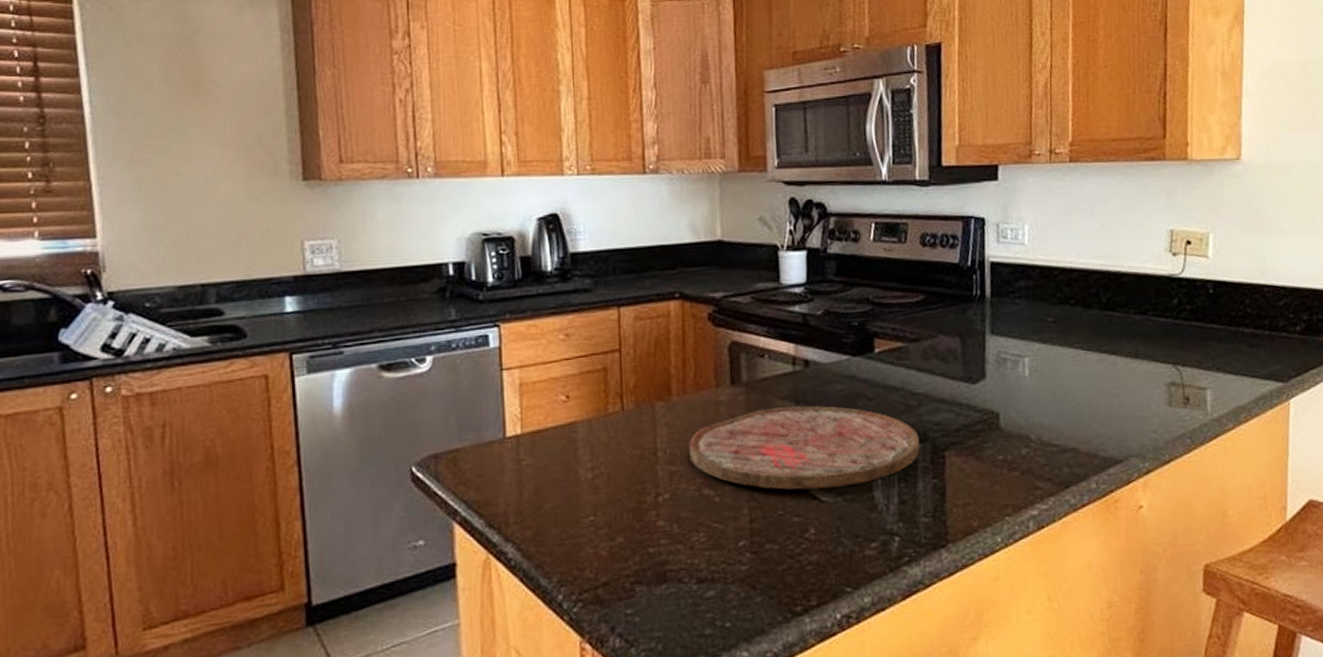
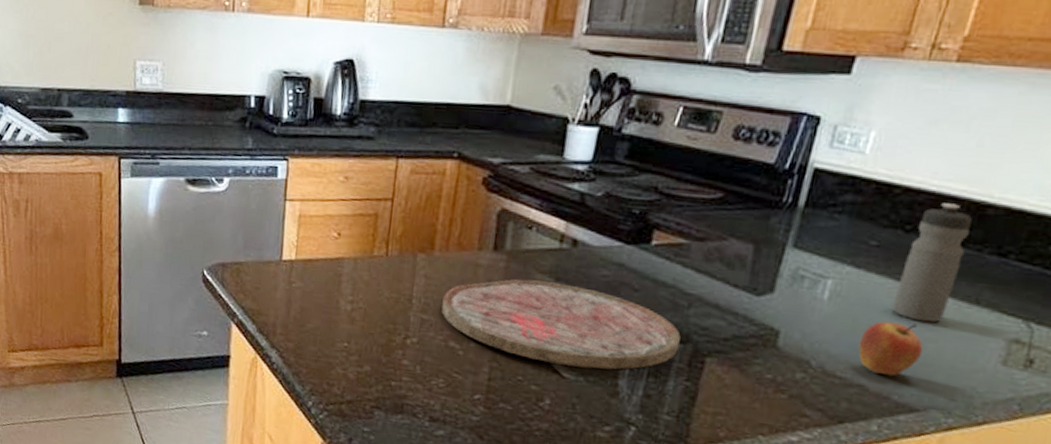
fruit: none [1062,384,1111,435] -> present [858,321,924,377]
water bottle: none [1077,276,1118,382] -> present [891,203,972,323]

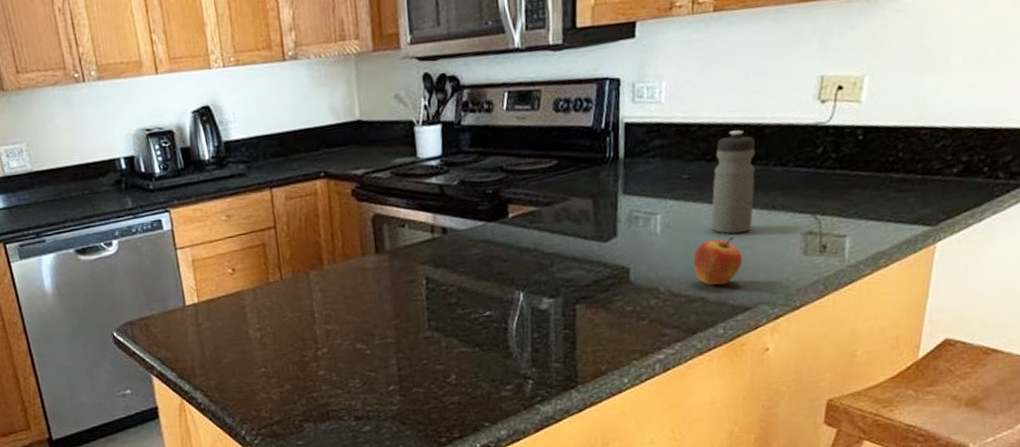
cutting board: present [441,279,681,370] -> none [341,268,552,343]

